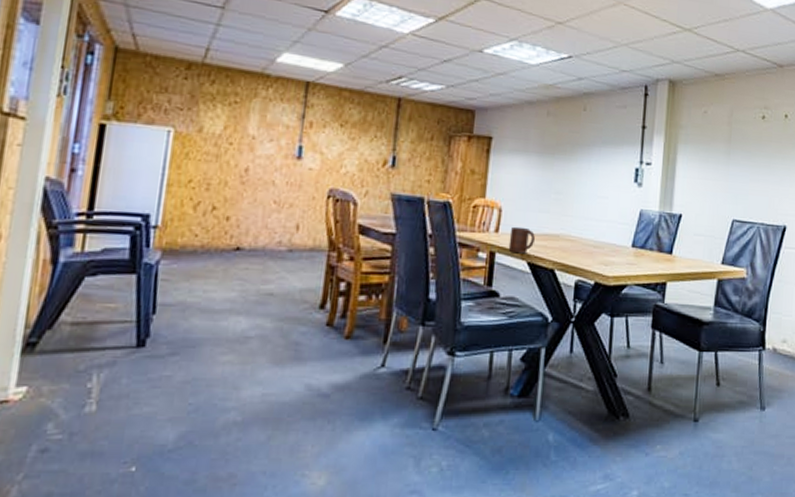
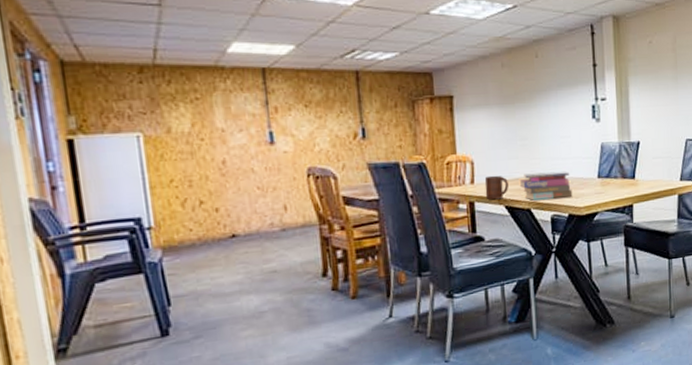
books: none [546,230,603,263] -> present [519,170,573,201]

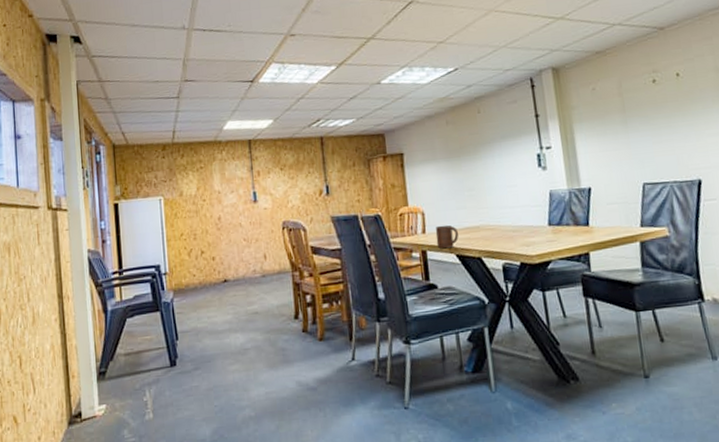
books: present [519,170,573,201] -> none [468,219,524,249]

